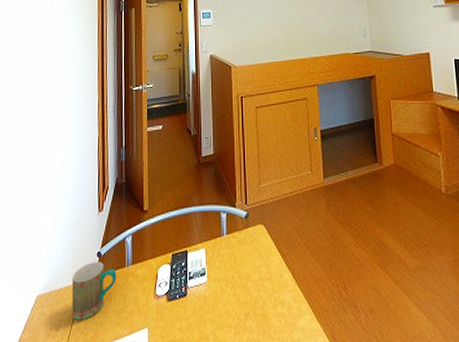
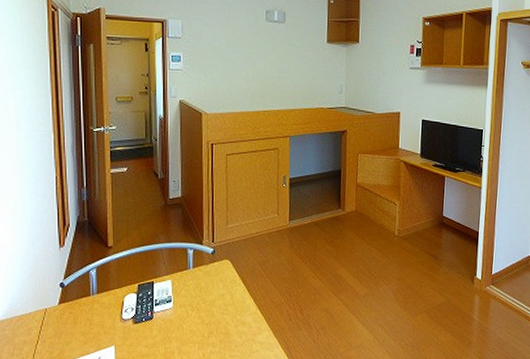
mug: present [71,262,117,321] -> none [33,291,82,341]

